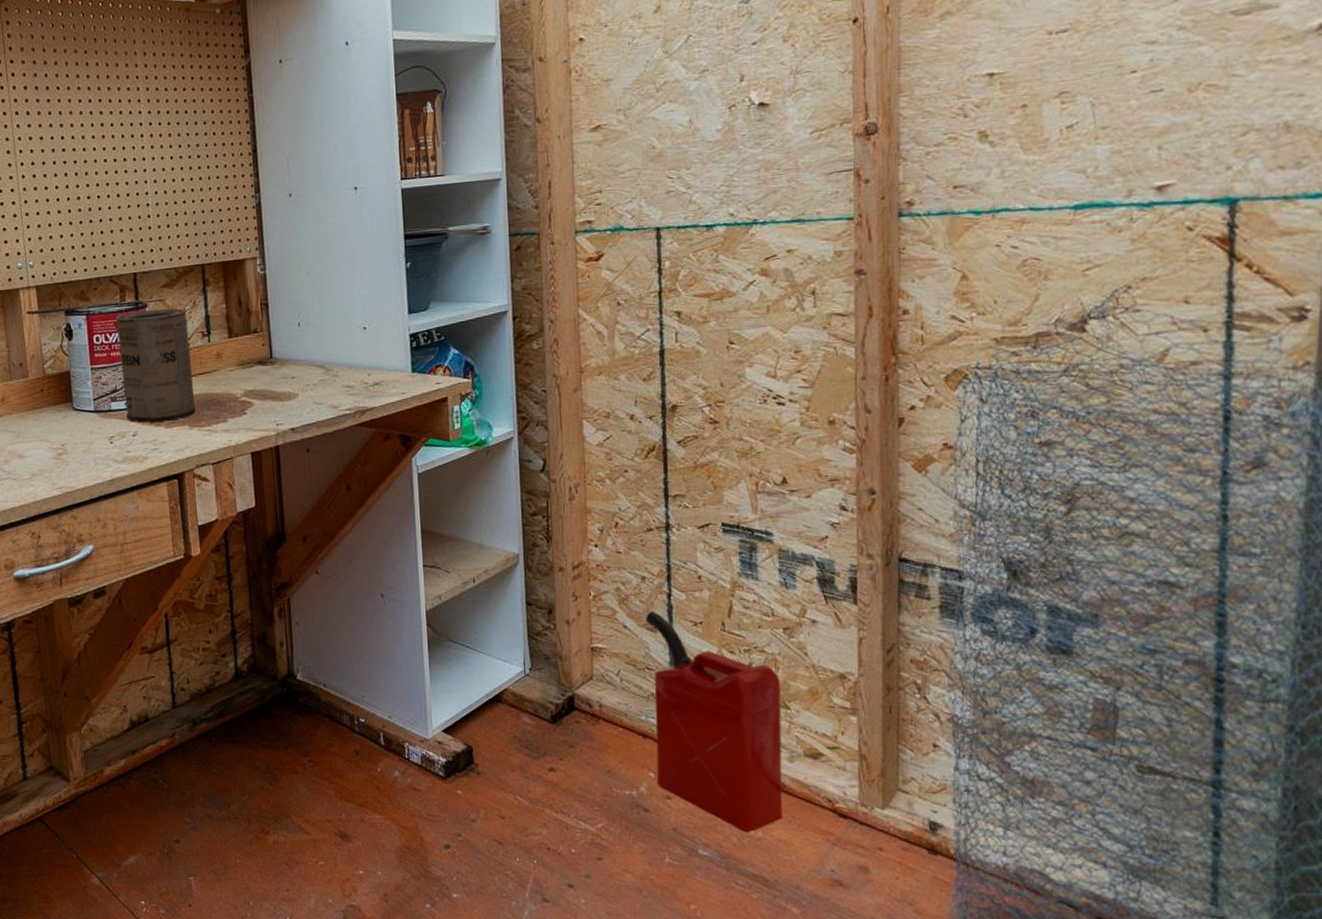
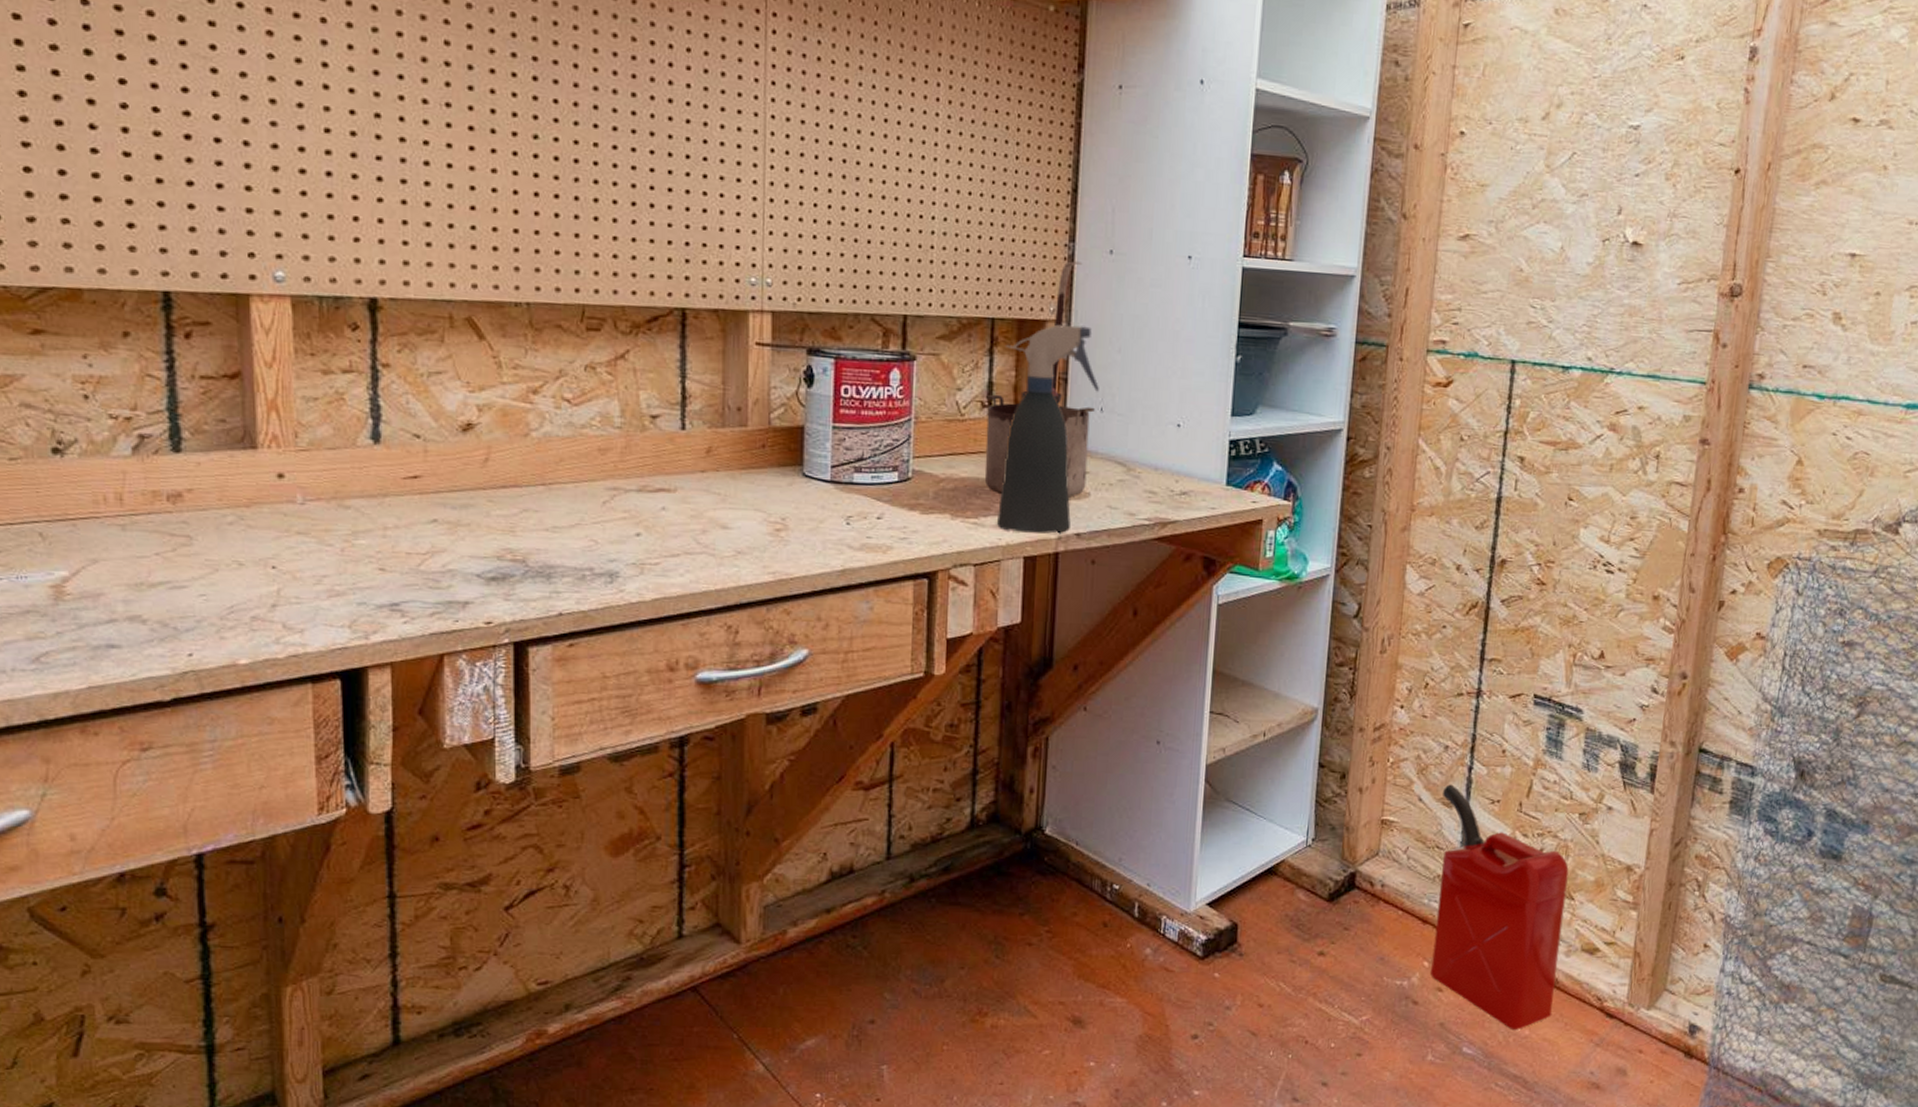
paint can: present [115,308,196,423] -> none [871,363,965,506]
paint can: none [204,207,294,405] -> present [984,261,1095,498]
spray bottle: none [215,258,295,434] -> present [997,324,1099,535]

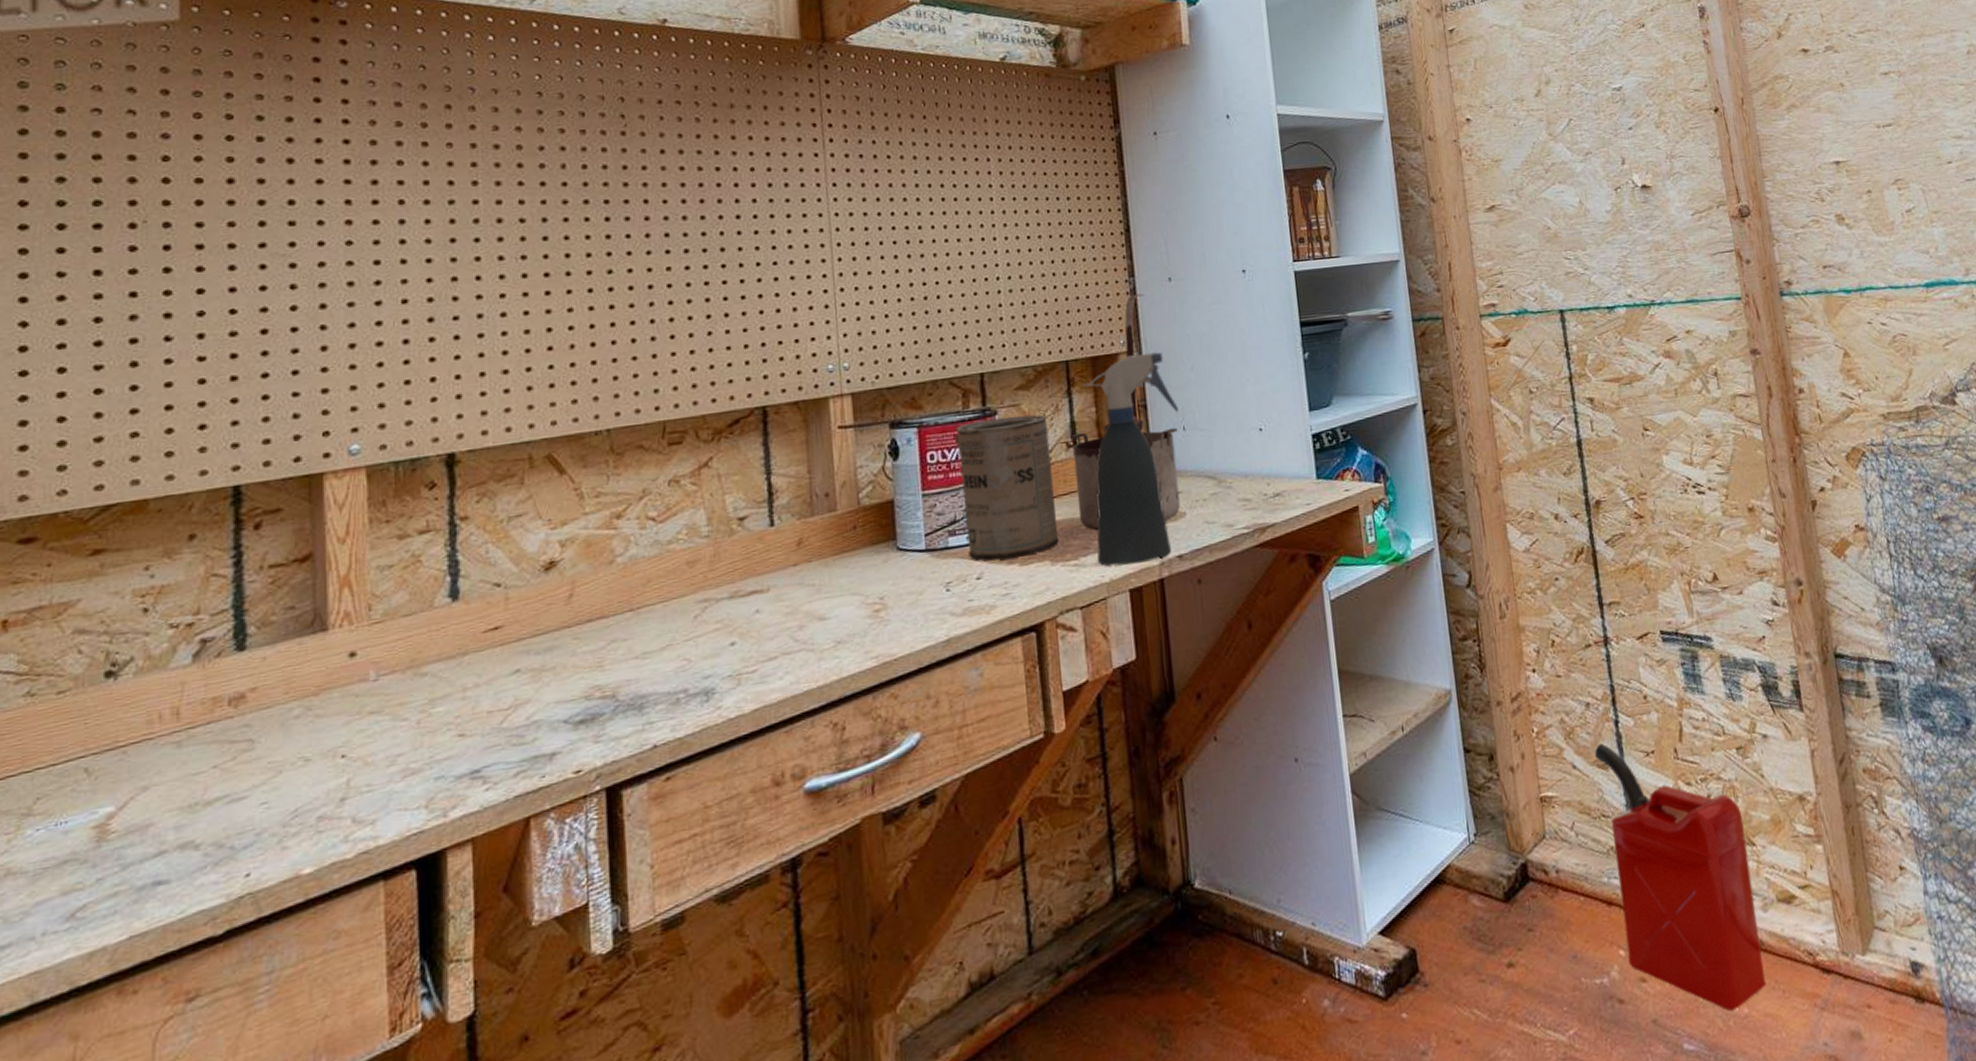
paint can: none [871,363,965,506] -> present [955,414,1059,561]

